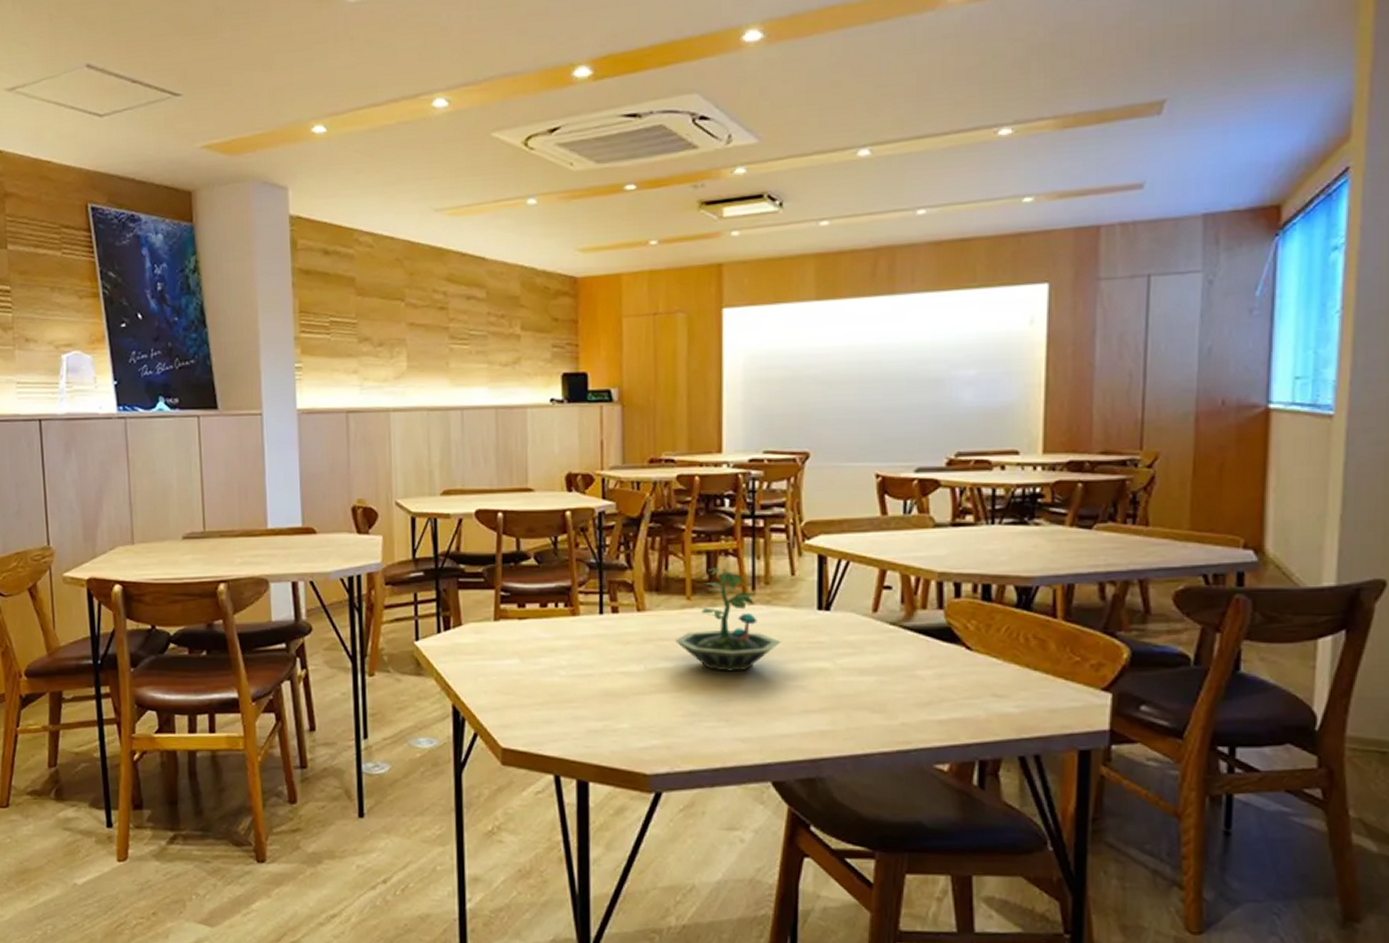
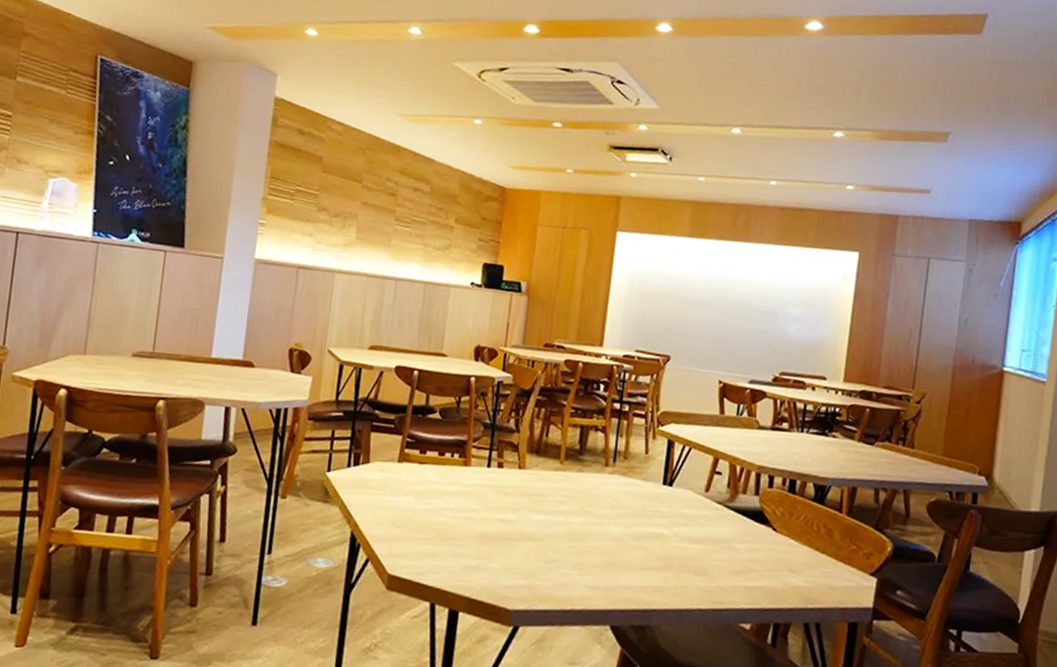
terrarium: present [675,567,781,671] -> none [546,439,631,530]

